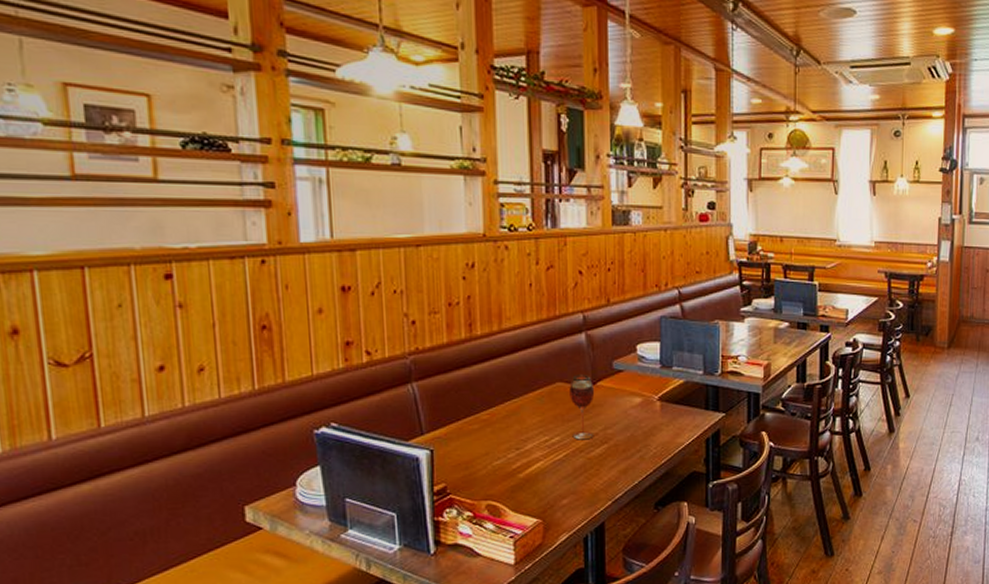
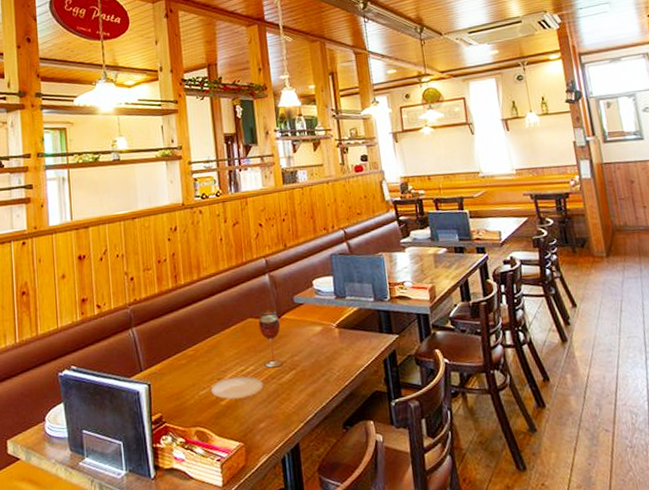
plate: none [507,447,570,473] -> present [210,376,264,400]

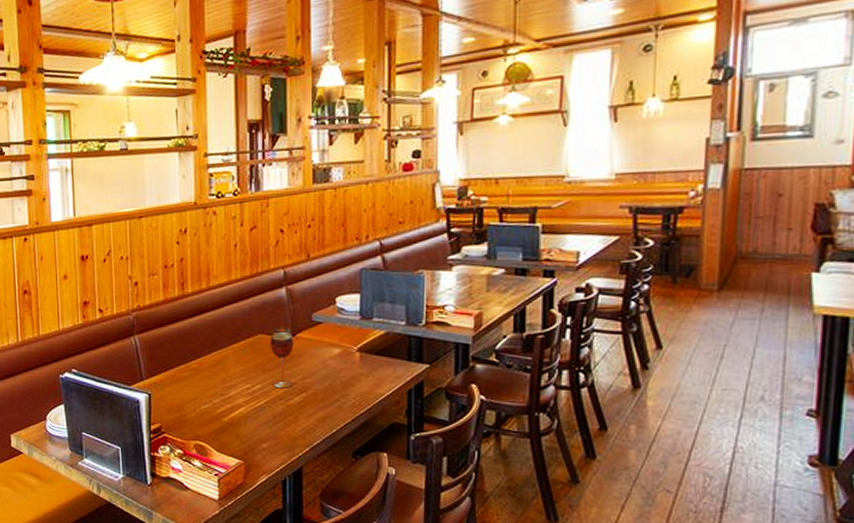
plate: present [210,376,264,400] -> none [213,394,270,417]

